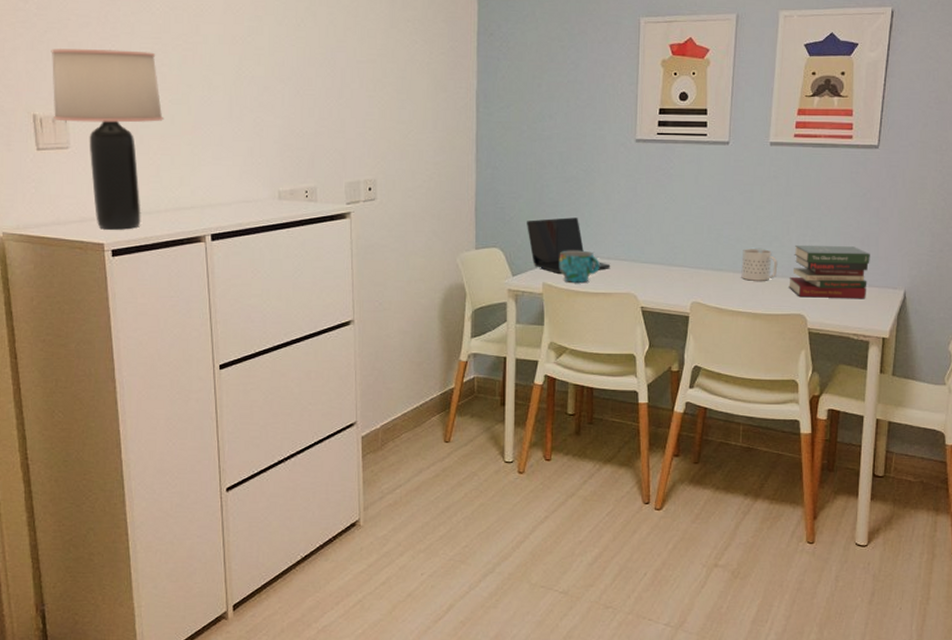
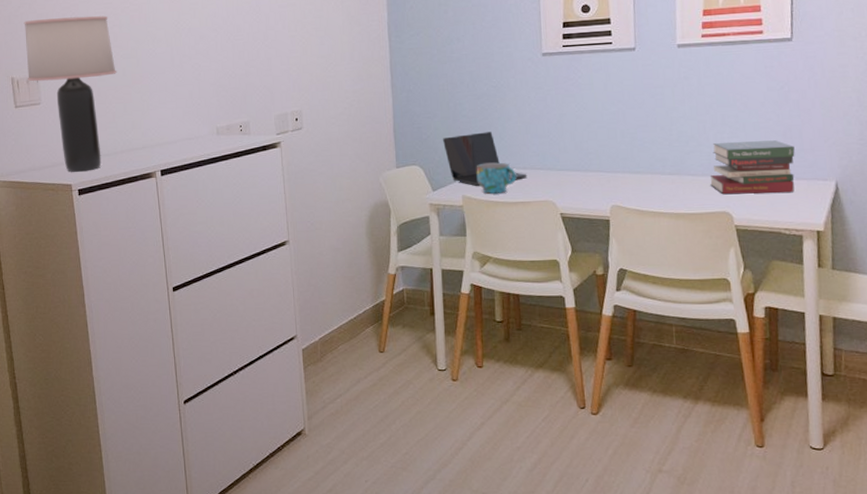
mug: present [741,249,778,281] -> none [659,149,697,182]

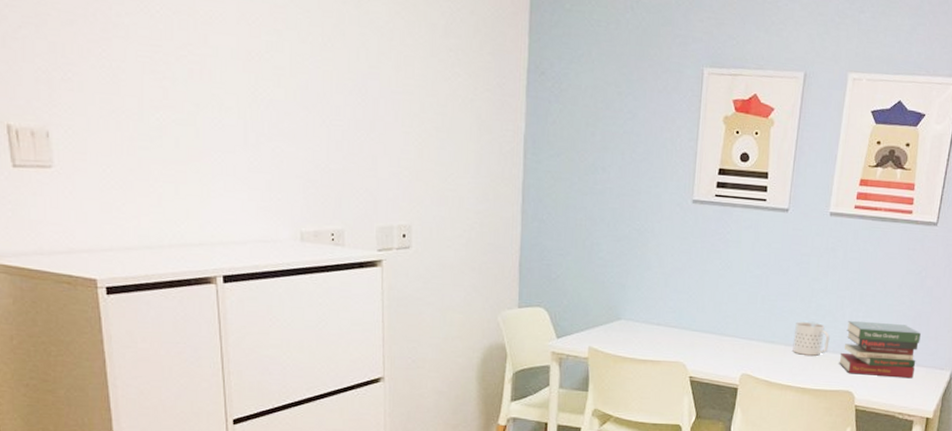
table lamp: present [24,16,117,172] -> none [27,48,167,265]
laptop: present [443,132,527,186] -> none [574,279,661,338]
cup: present [476,162,517,195] -> none [606,313,649,349]
mug: none [659,149,697,182] -> present [792,321,830,356]

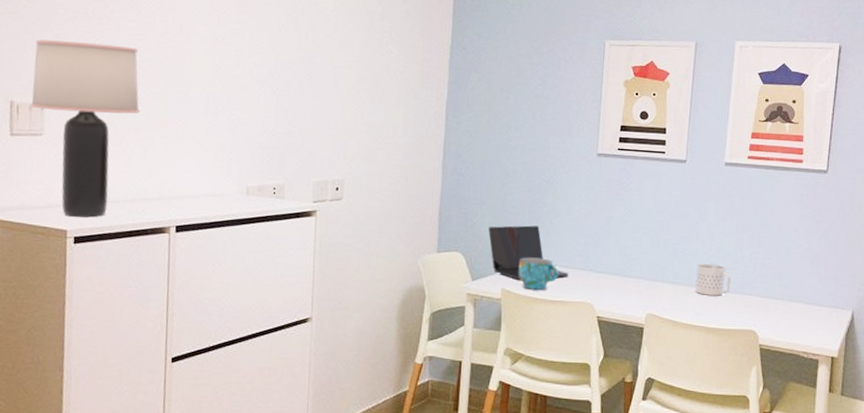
table lamp: none [27,48,167,265] -> present [31,39,141,217]
laptop: none [574,279,661,338] -> present [488,225,569,280]
cup: none [606,313,649,349] -> present [518,257,558,291]
books: present [839,321,921,379] -> none [741,263,819,318]

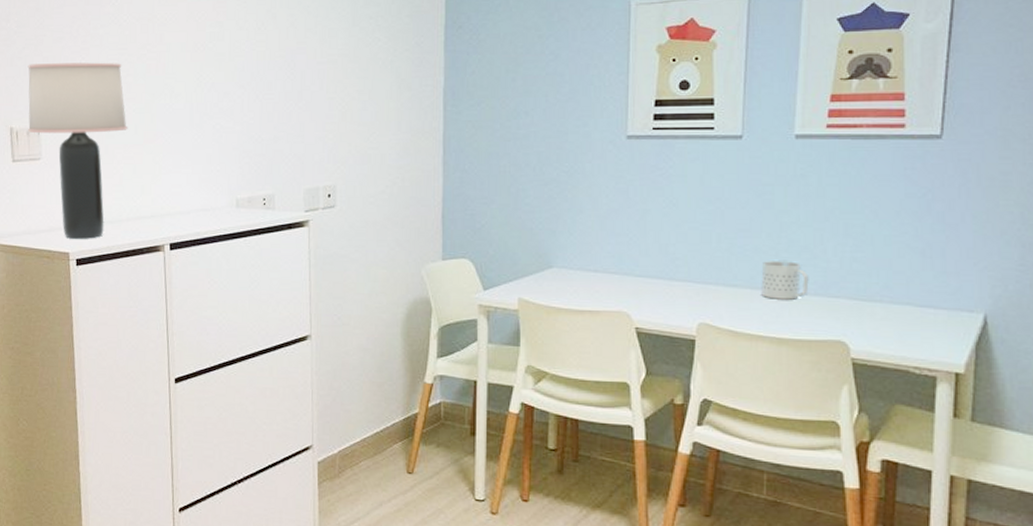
laptop: present [488,225,569,280] -> none [500,225,598,288]
cup: present [518,257,558,291] -> none [537,261,585,300]

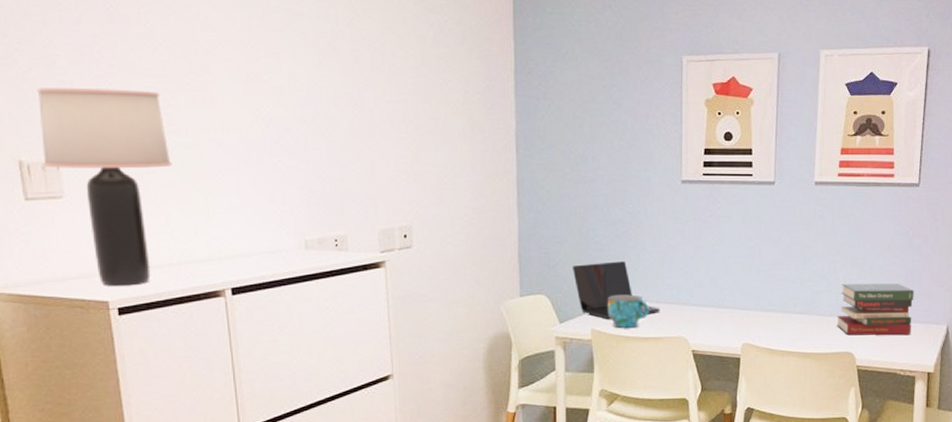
laptop: none [500,225,598,288] -> present [573,261,660,319]
cup: none [537,261,585,300] -> present [607,294,649,329]
mug: present [761,261,809,300] -> none [790,288,826,321]
books: none [824,257,935,324] -> present [837,284,914,336]

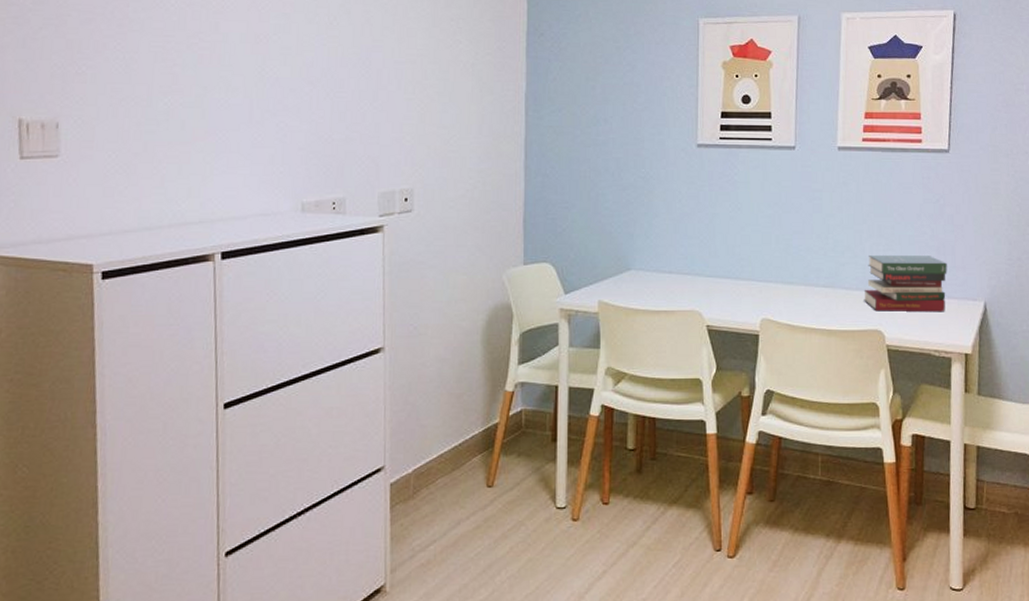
table lamp: present [37,87,173,286] -> none [43,47,174,248]
laptop: present [573,261,660,319] -> none [580,228,673,290]
cup: present [607,294,649,329] -> none [616,264,661,301]

